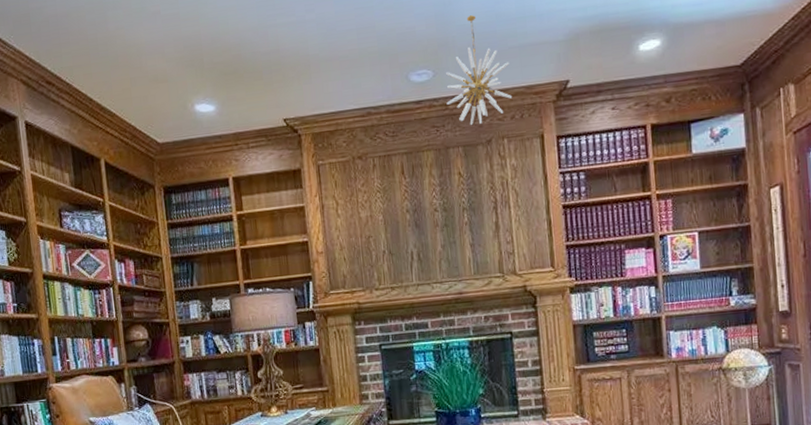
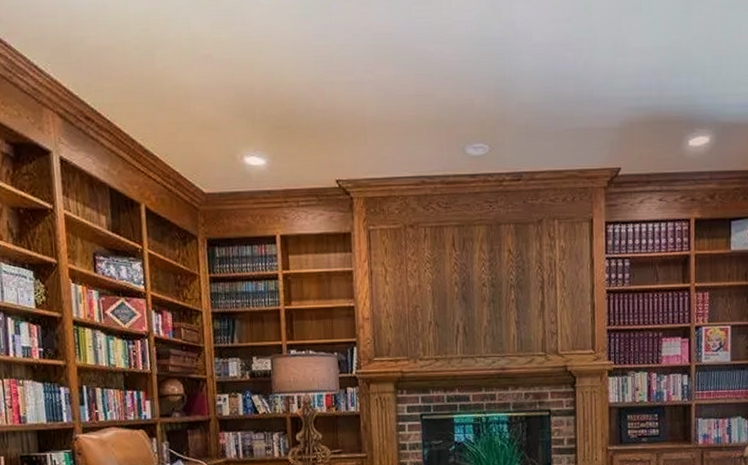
chandelier: present [446,15,513,126] -> none [501,94,566,204]

